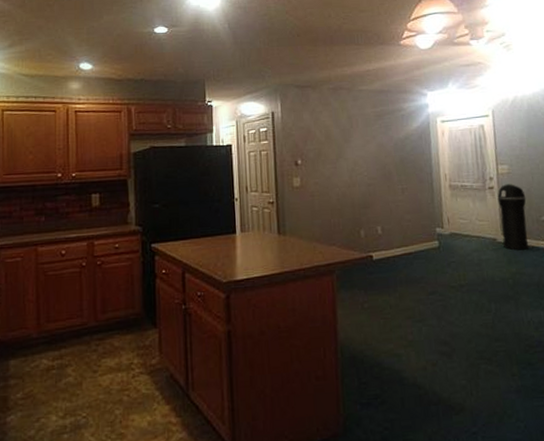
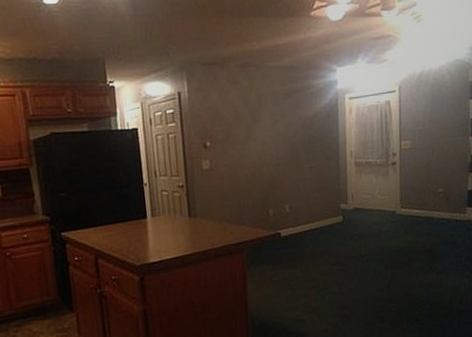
trash can: present [497,184,529,250] -> none [399,159,425,221]

